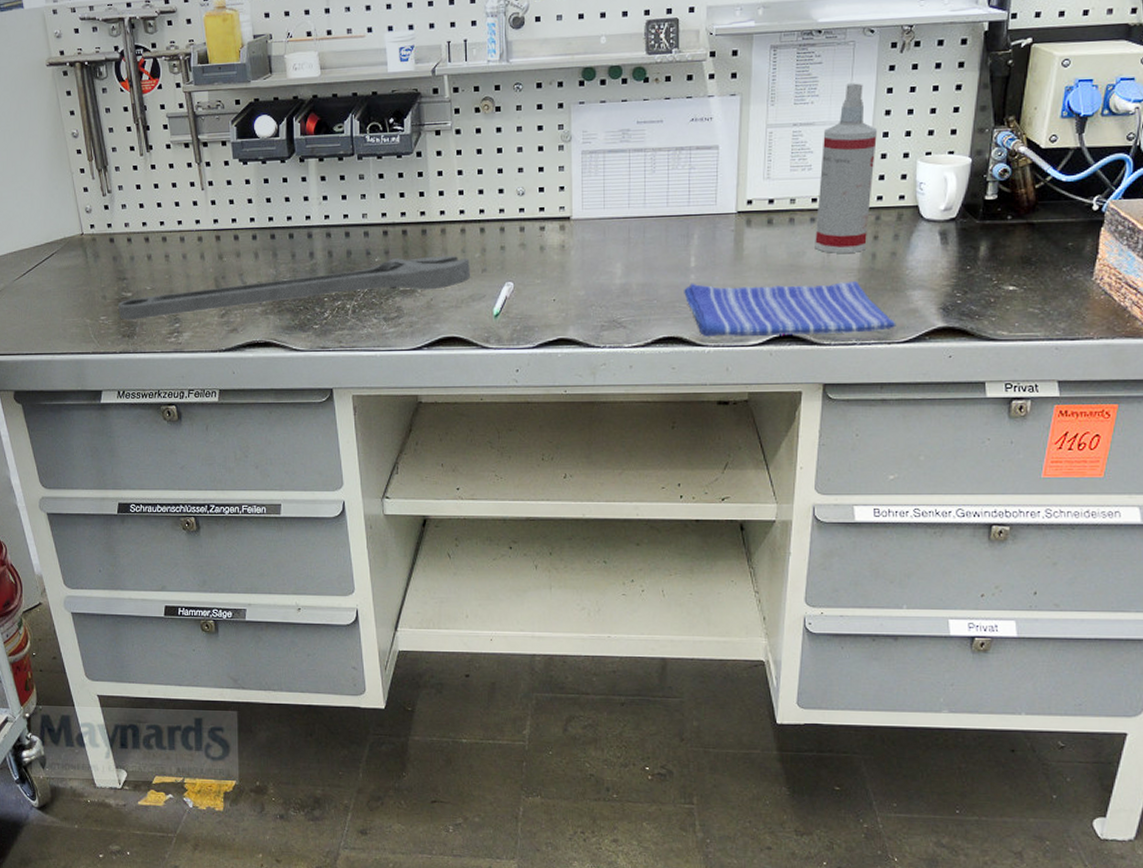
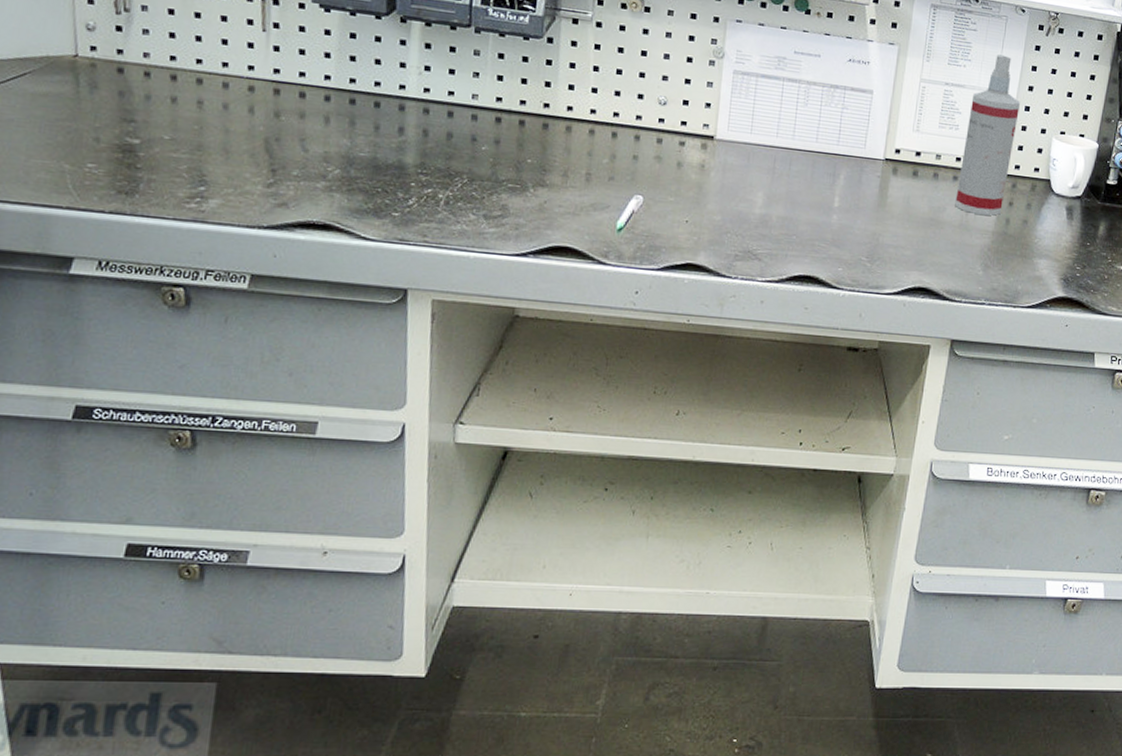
adjustable wrench: present [117,255,471,320] -> none [115,146,596,192]
dish towel: present [684,280,896,337] -> none [824,223,1022,294]

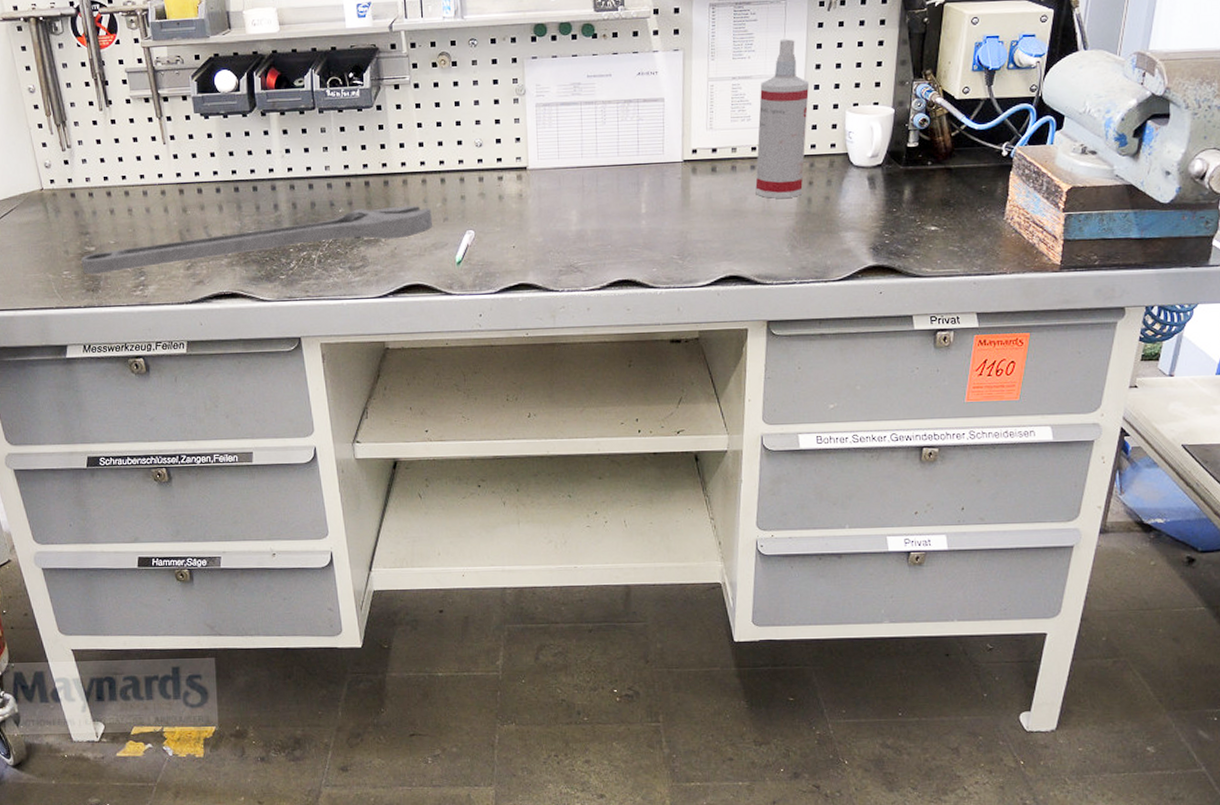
adjustable wrench: none [115,146,596,192] -> present [80,205,433,274]

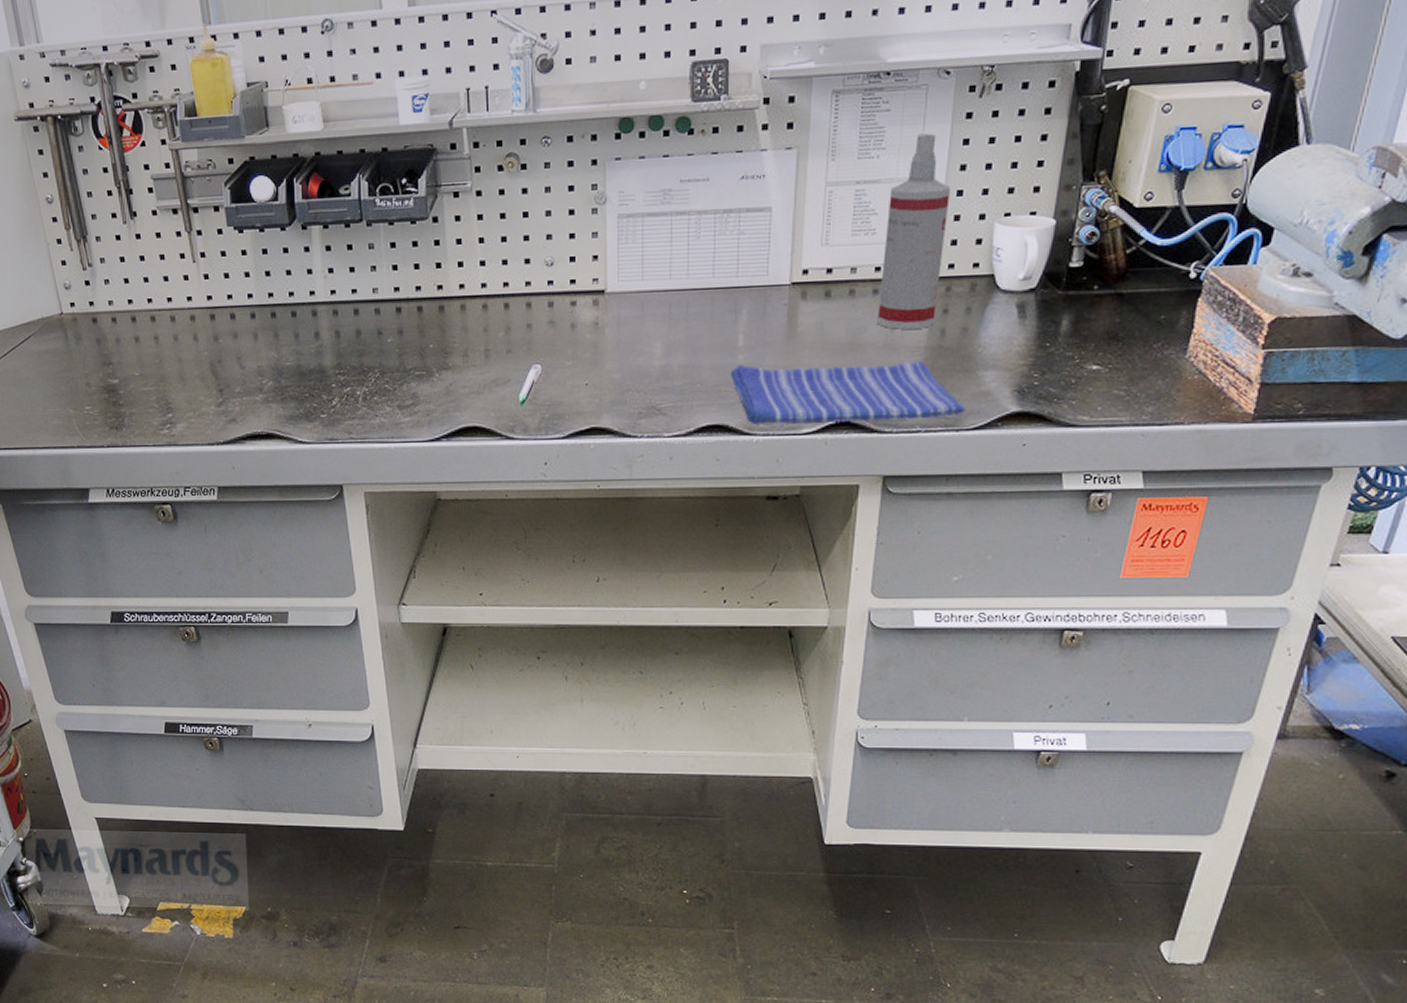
adjustable wrench: present [80,205,433,274] -> none [103,334,494,410]
dish towel: none [636,223,832,279] -> present [731,360,966,425]

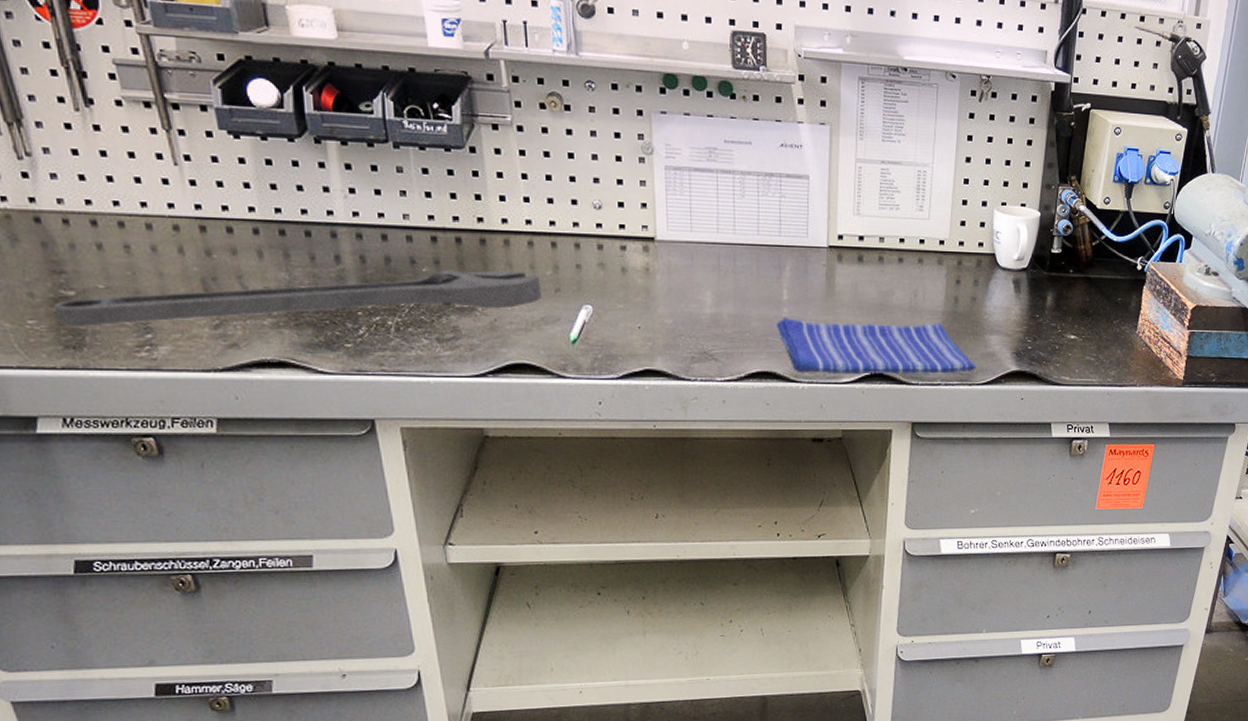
adjustable wrench: none [103,334,494,410] -> present [53,268,543,326]
spray bottle: present [877,133,952,329] -> none [903,126,960,295]

